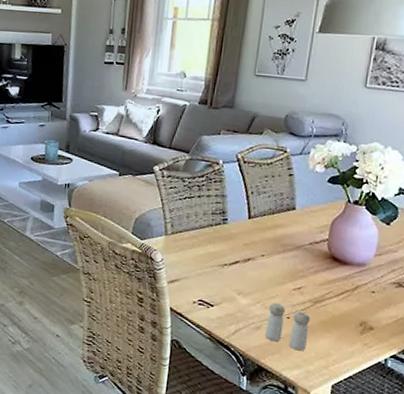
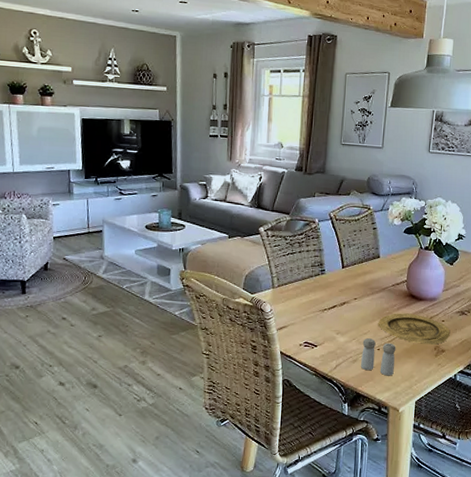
plate: none [289,276,382,320] -> present [378,313,450,345]

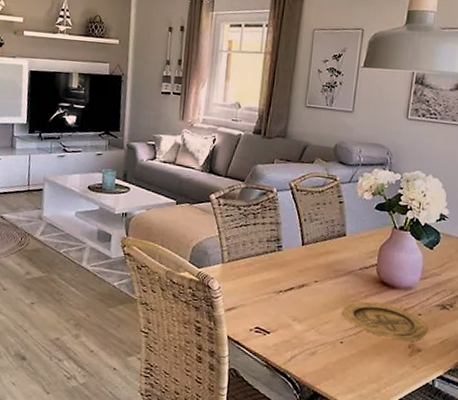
salt and pepper shaker: present [360,338,396,376] -> none [319,328,363,375]

